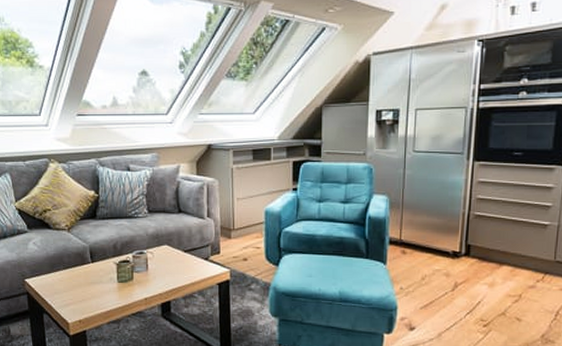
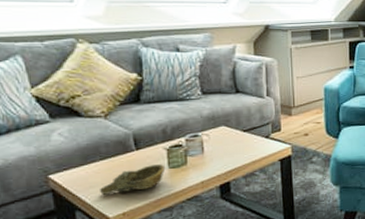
decorative bowl: none [62,278,114,302] -> present [100,164,164,195]

